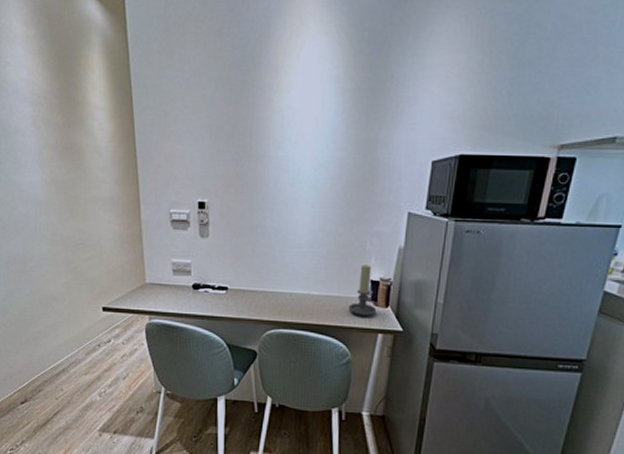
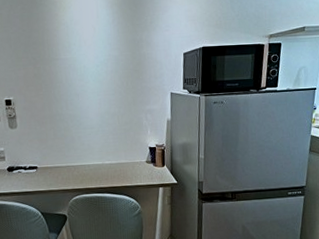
candle holder: present [348,264,377,316] -> none [134,135,156,176]

